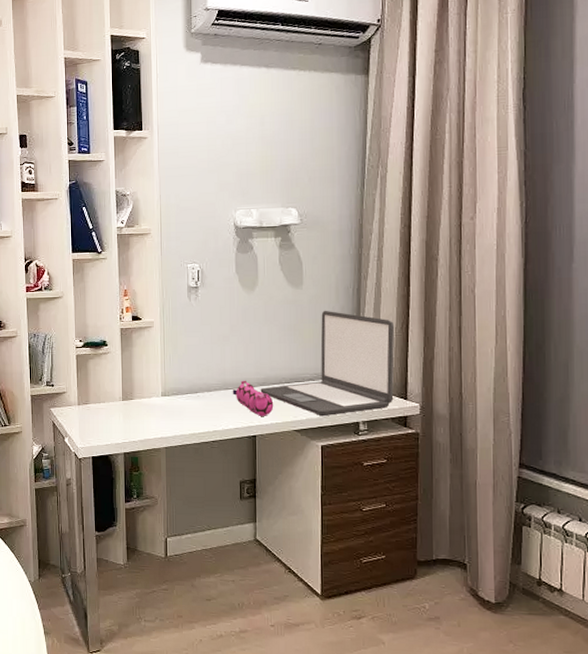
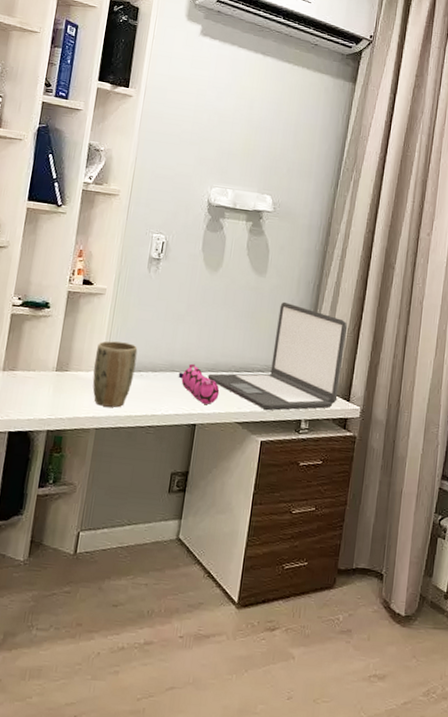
plant pot: none [154,368,192,427] -> present [92,341,138,408]

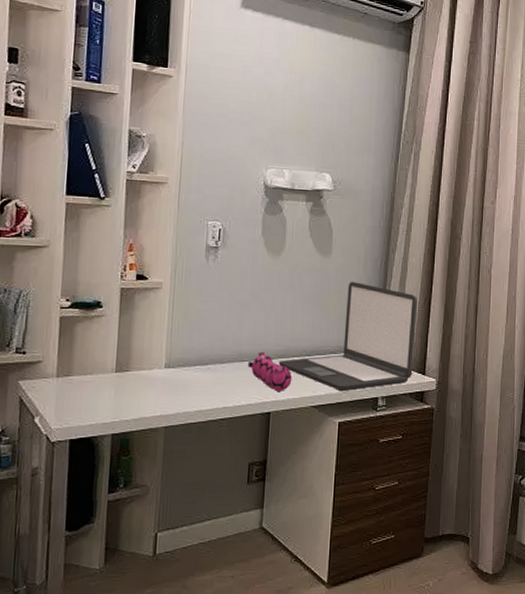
plant pot: present [92,341,138,408] -> none [156,336,202,404]

